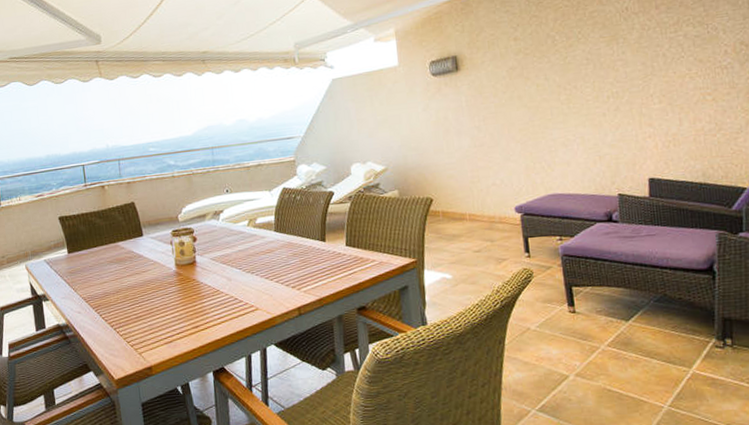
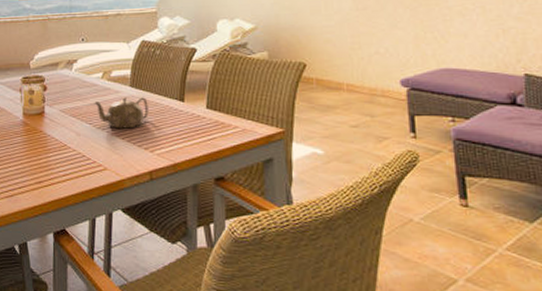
teapot: none [242,240,294,271] -> present [94,97,148,129]

